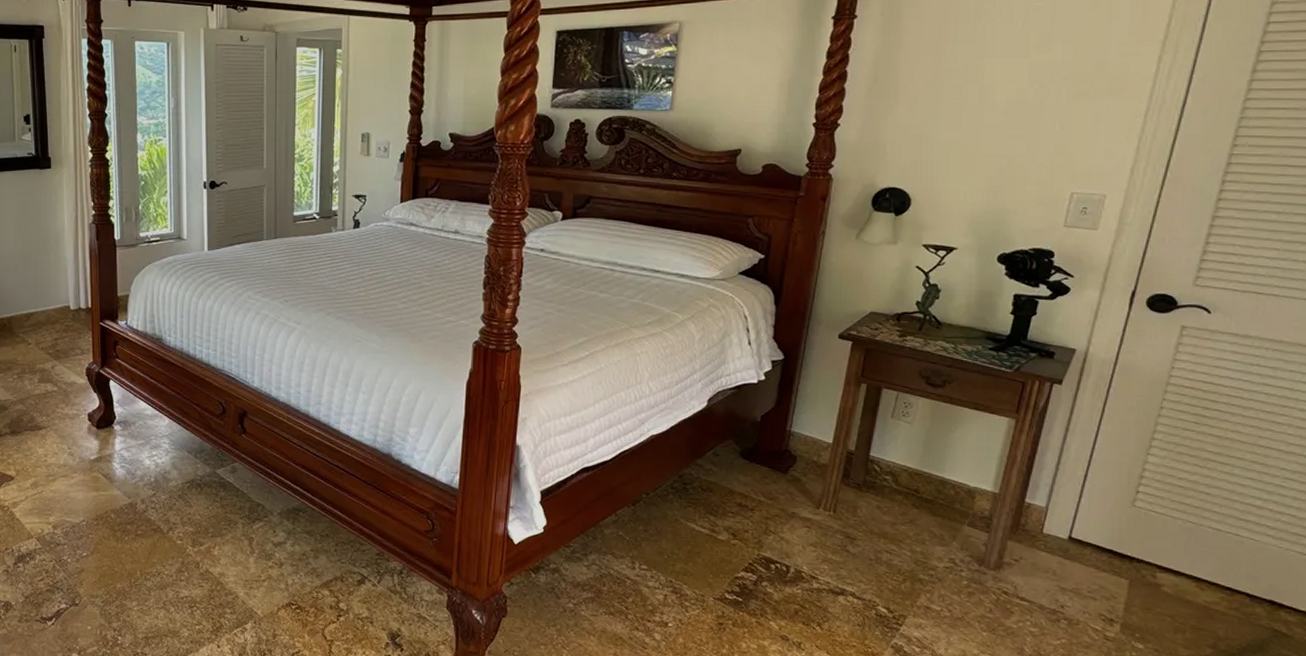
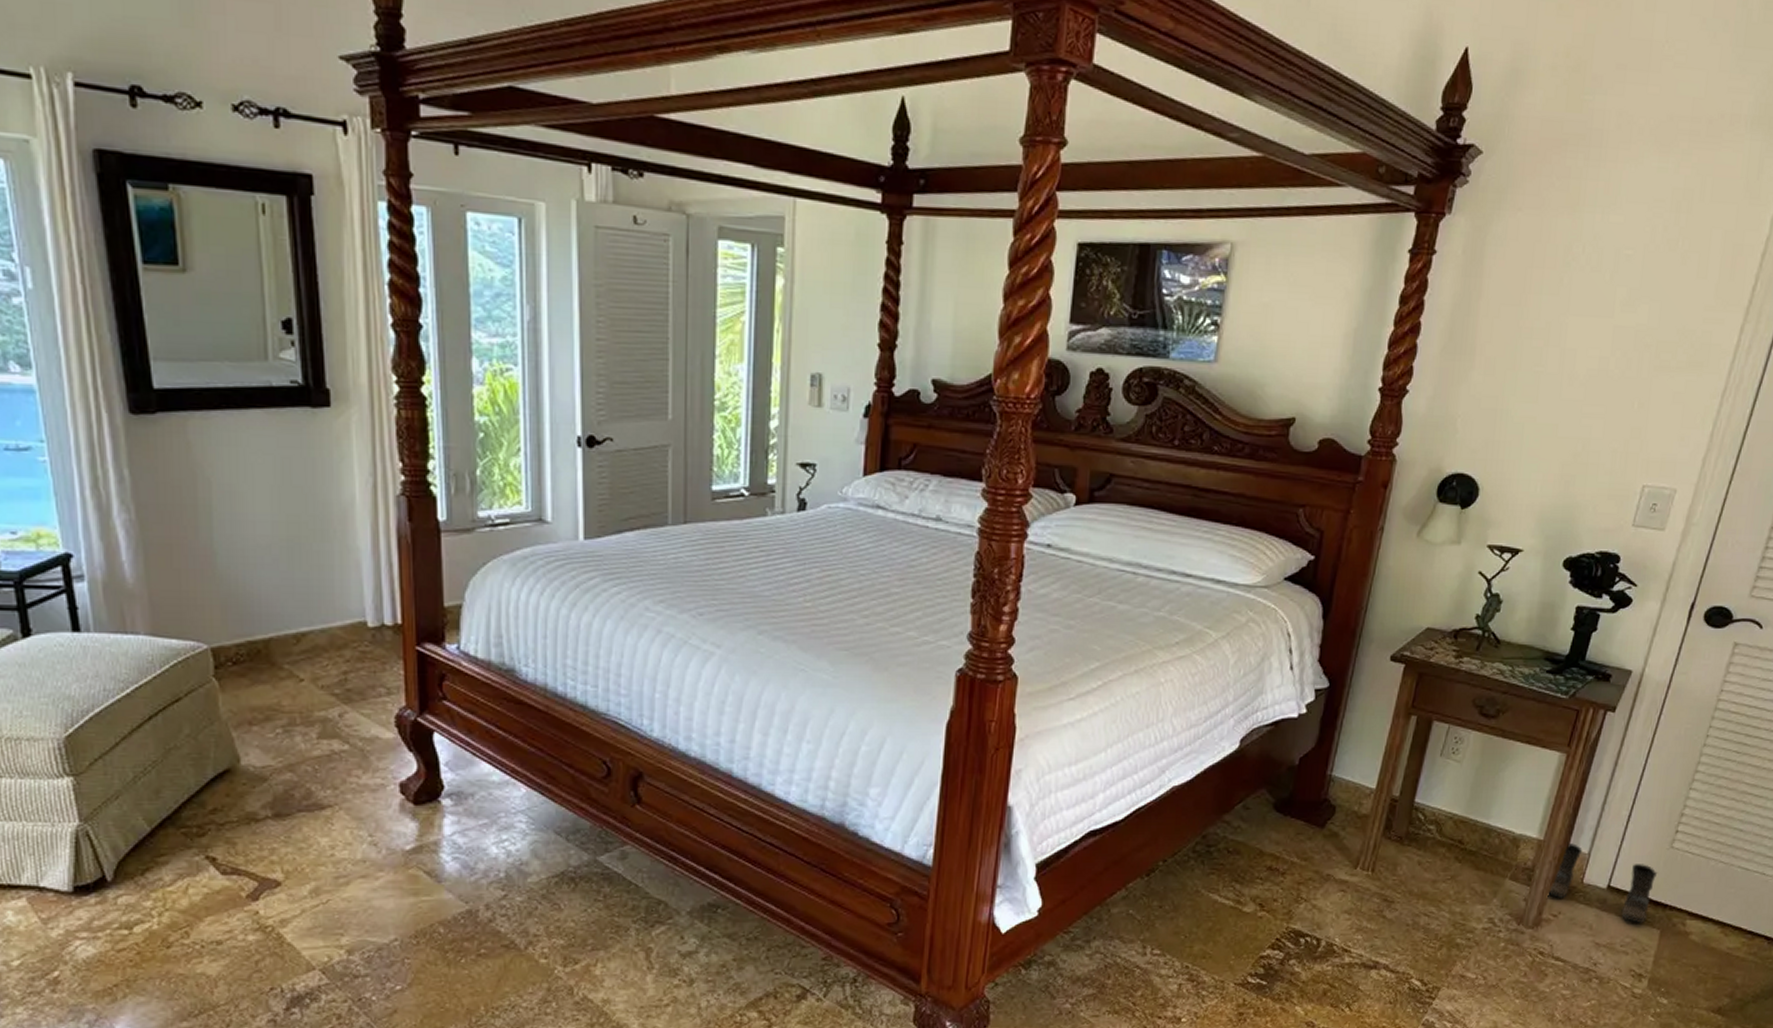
boots: none [1007,496,1121,573] -> present [1548,842,1658,923]

